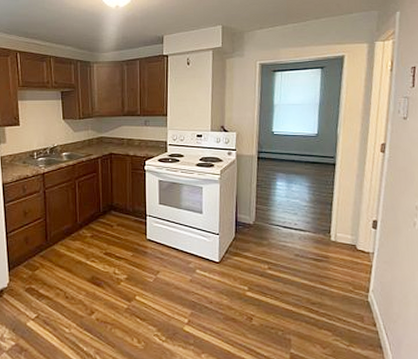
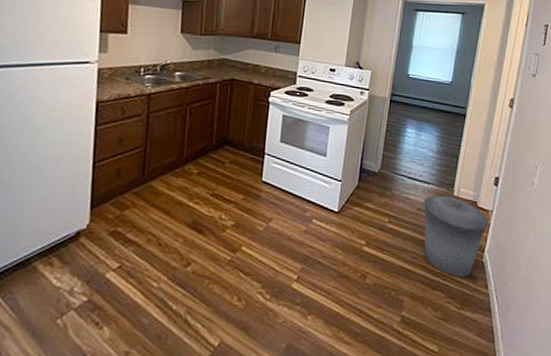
trash can: none [300,241,371,316] -> present [423,195,489,277]

